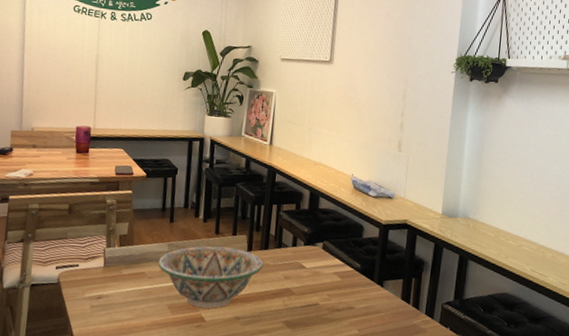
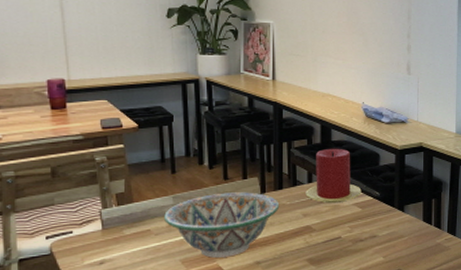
candle: none [289,215,343,270] -> present [306,148,362,204]

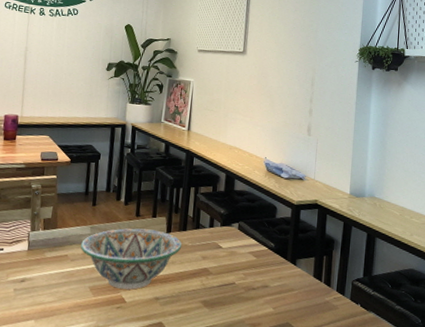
candle: present [306,148,362,204] -> none [206,197,258,250]

